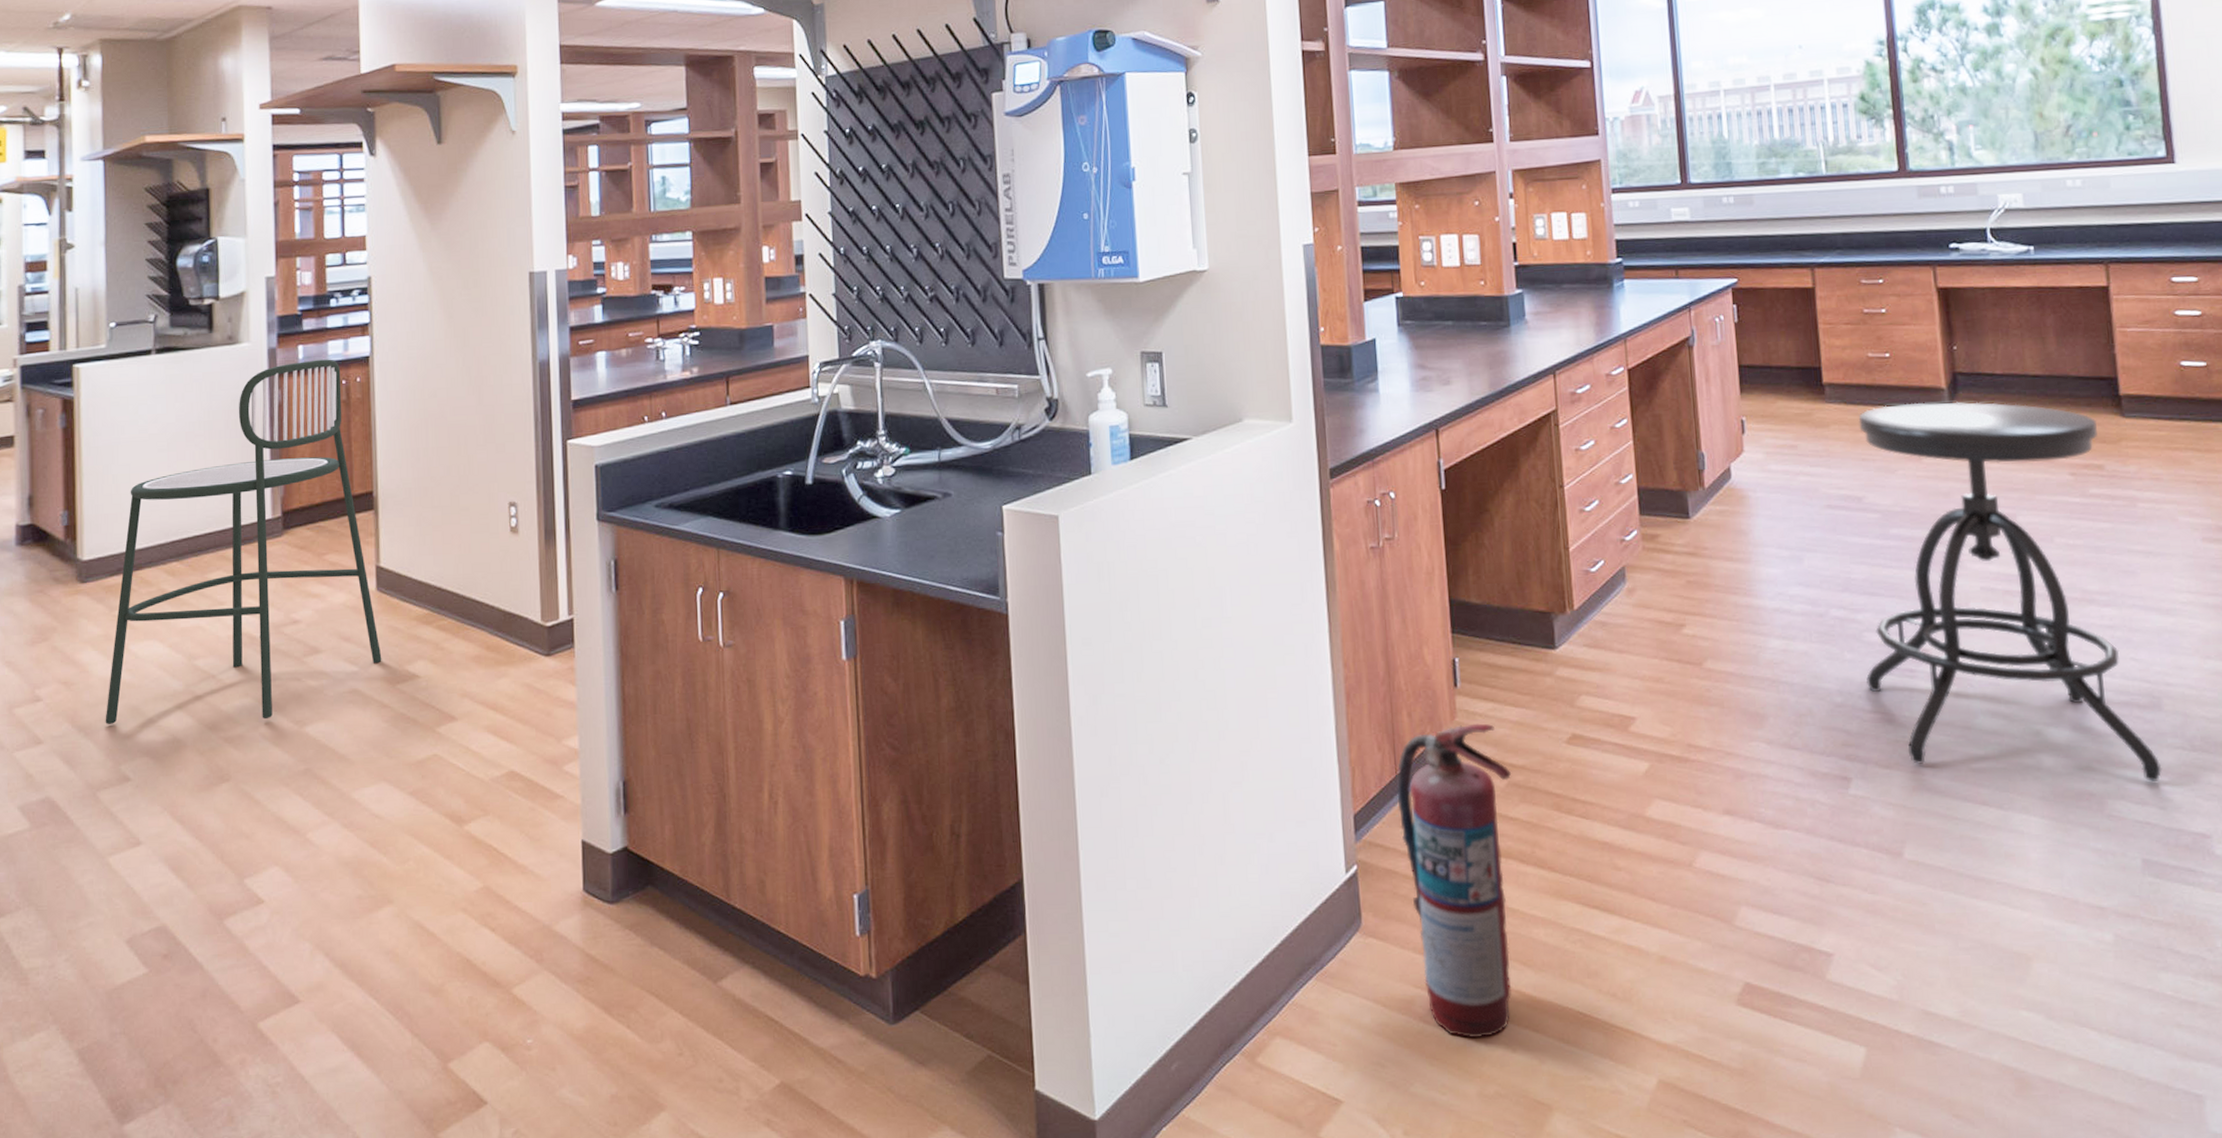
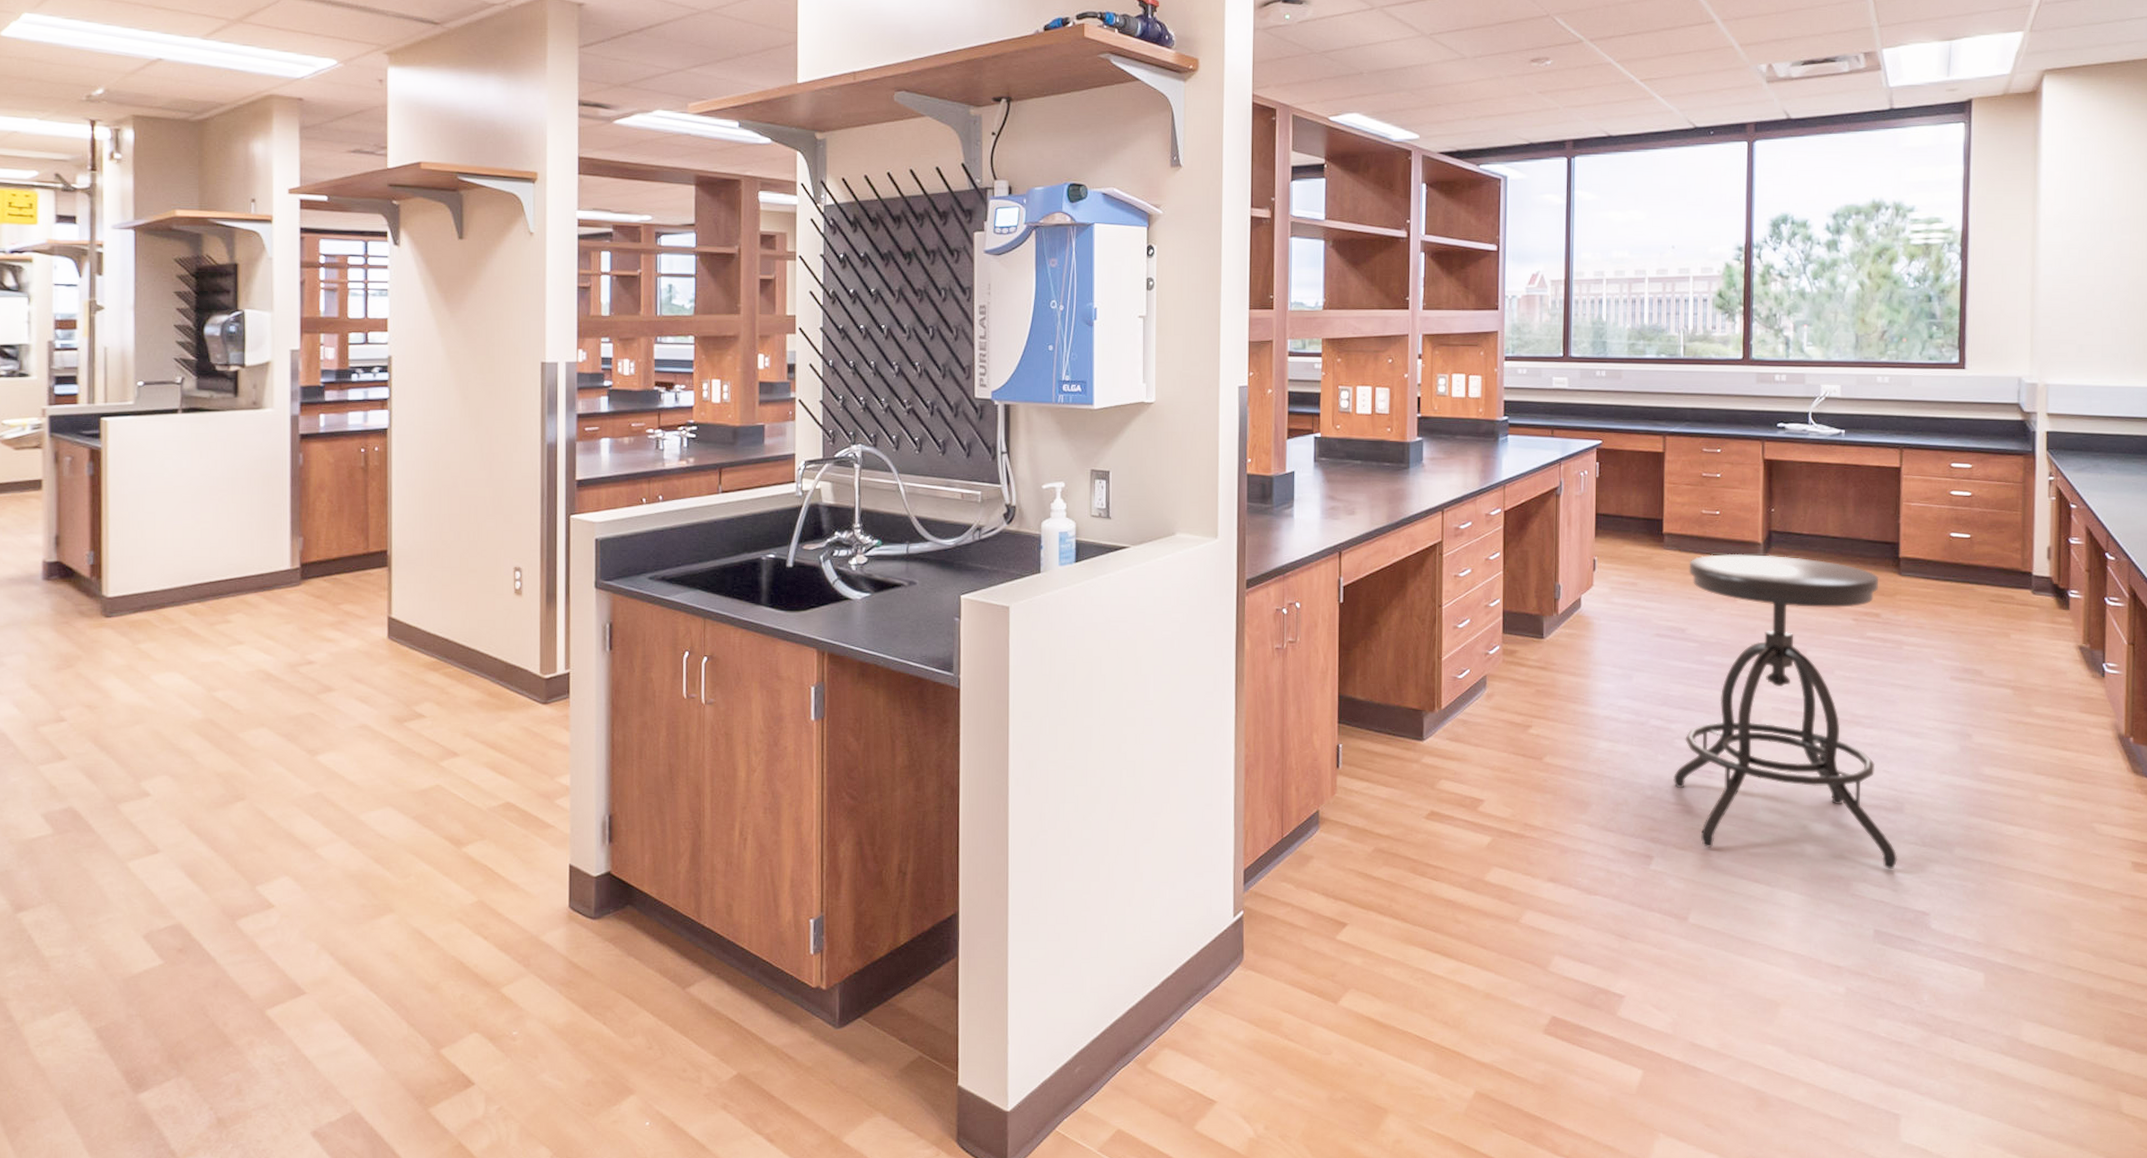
bar stool: present [105,359,382,724] -> none [127,428,391,748]
fire extinguisher: present [1396,723,1512,1039] -> none [1281,799,1378,1054]

